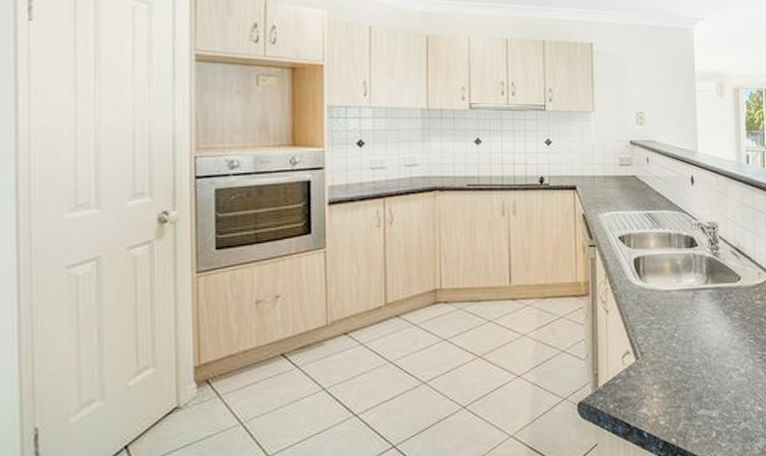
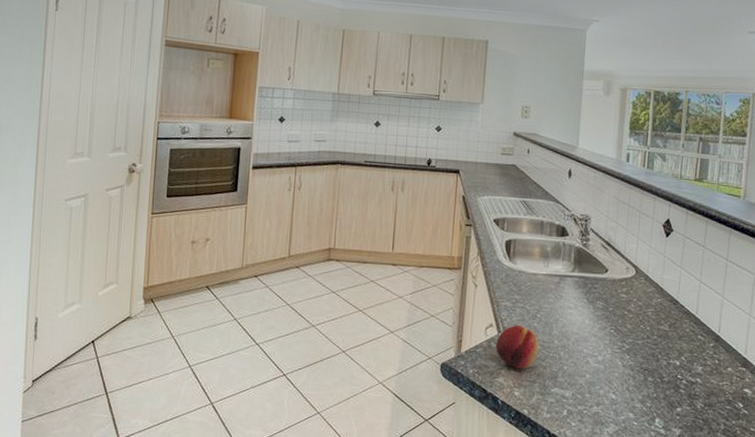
fruit: none [634,347,681,396] -> present [495,324,539,369]

